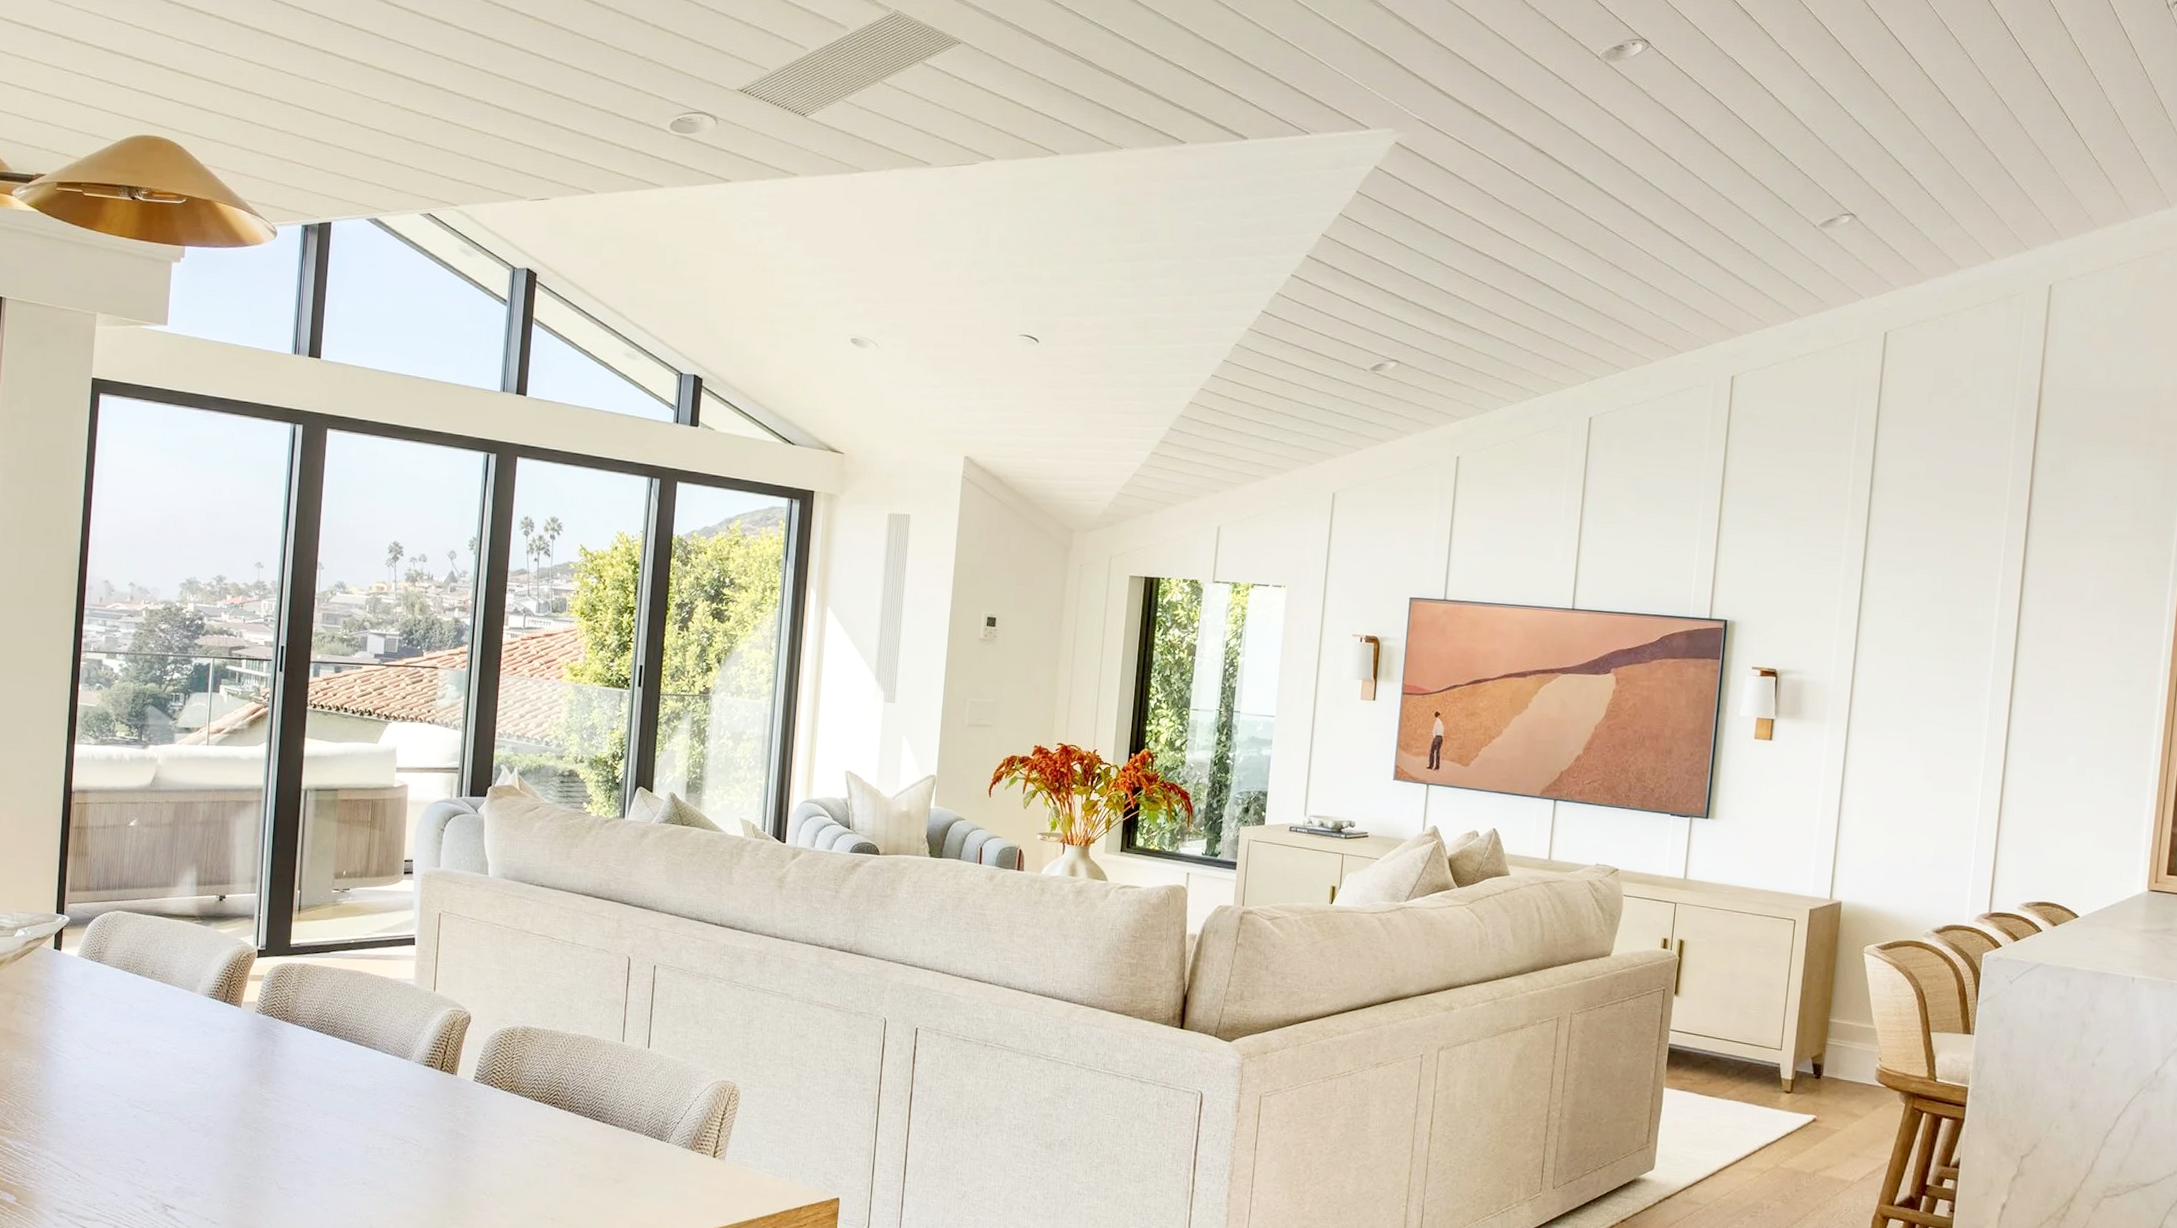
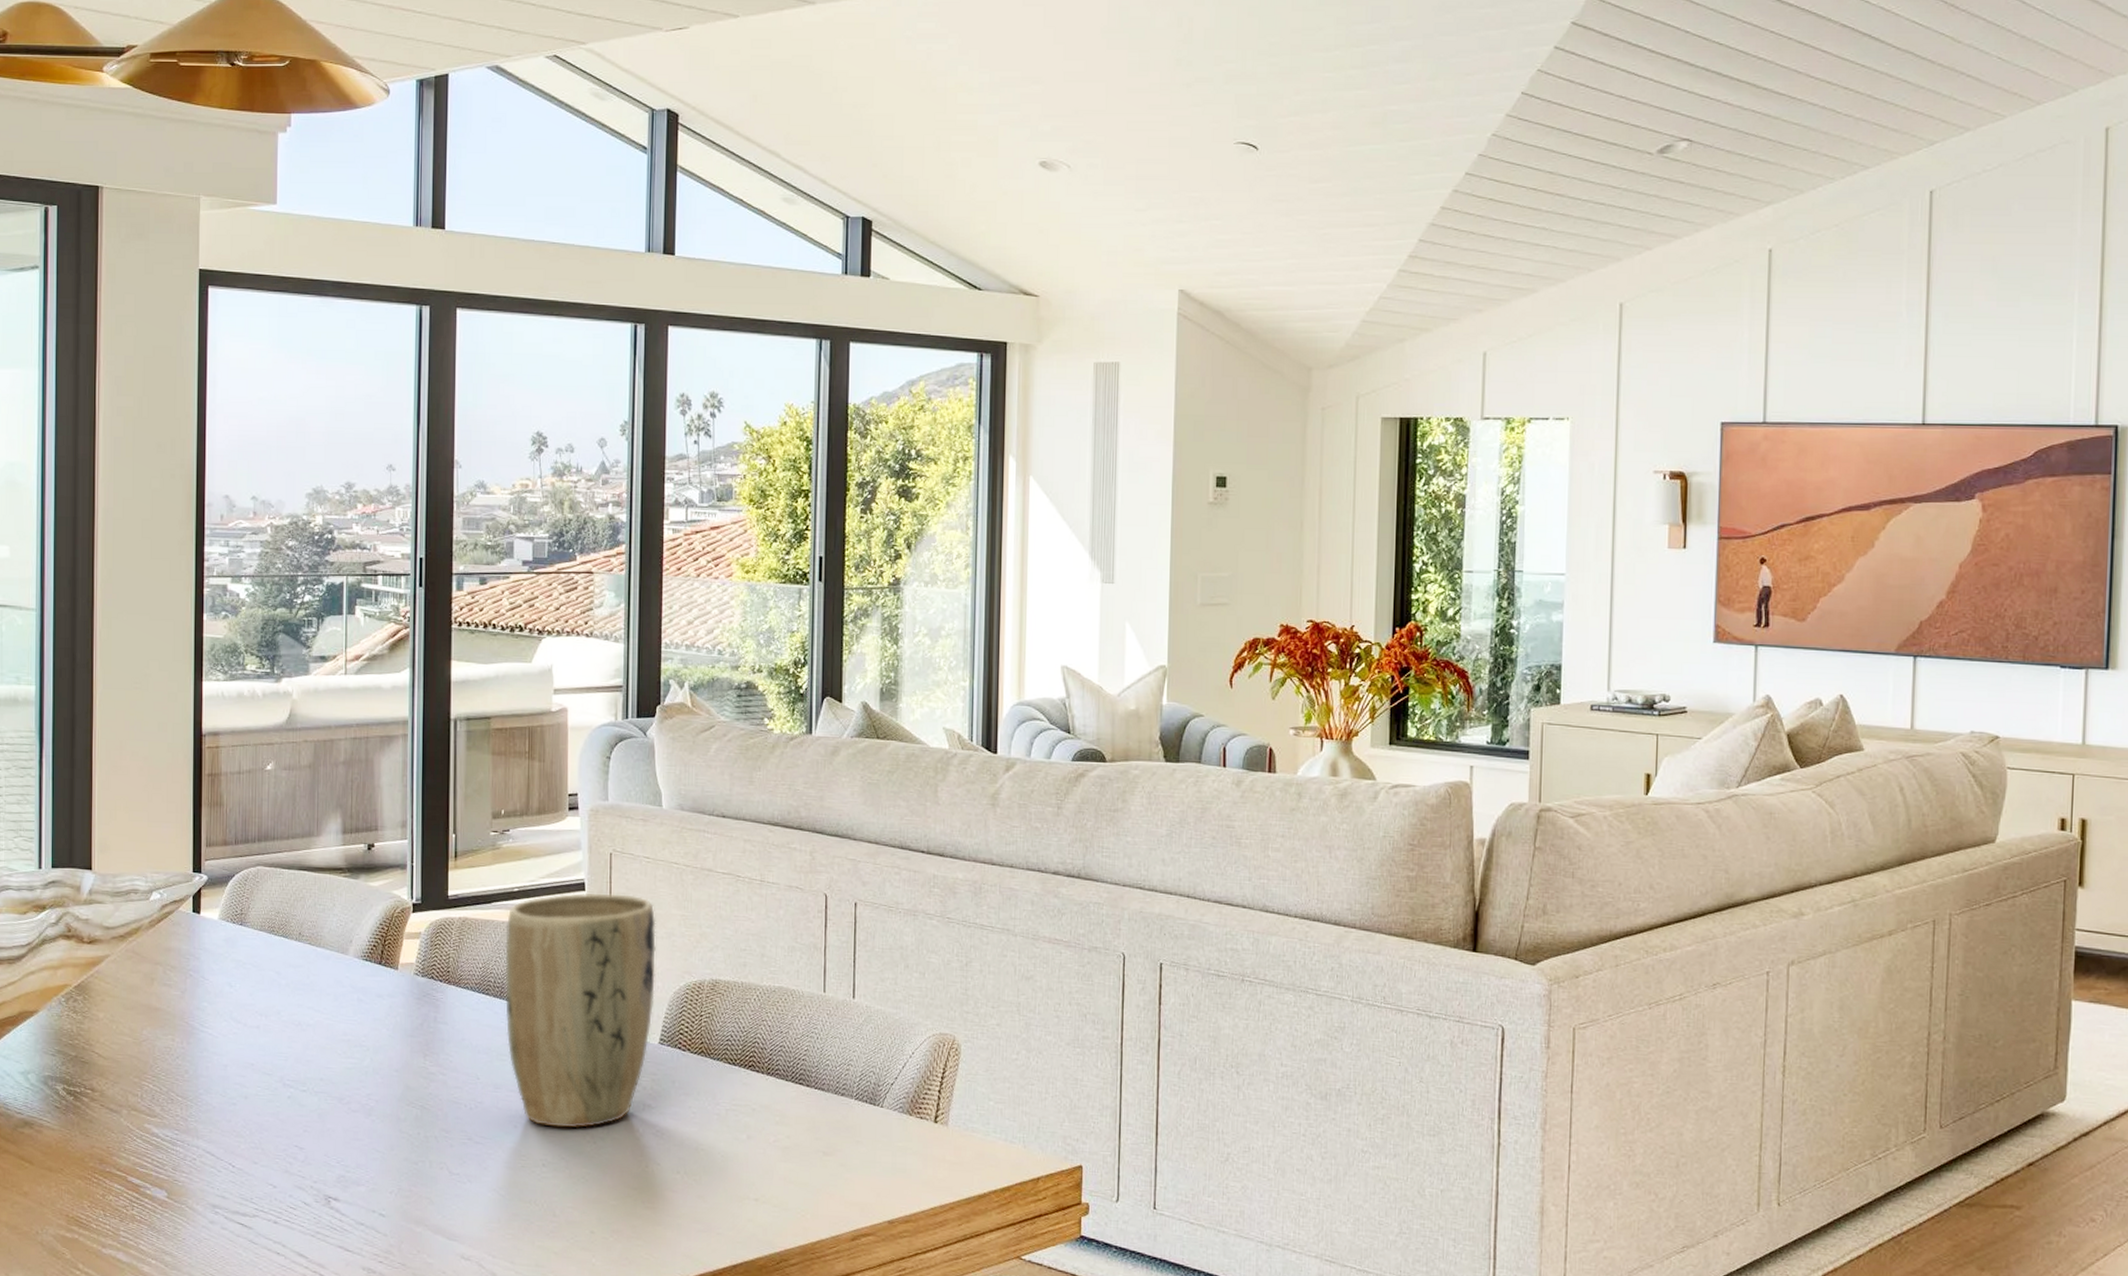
plant pot: none [337,946,477,1152] -> present [505,892,656,1129]

